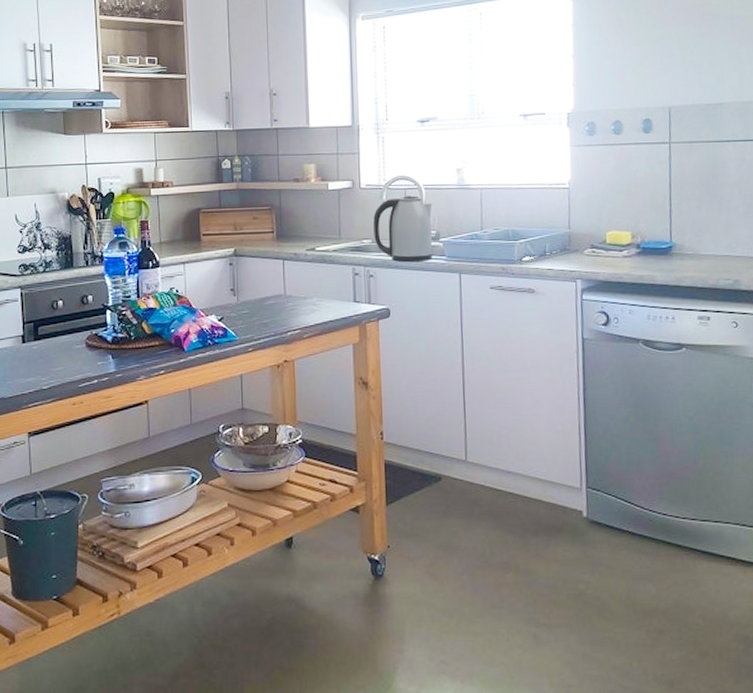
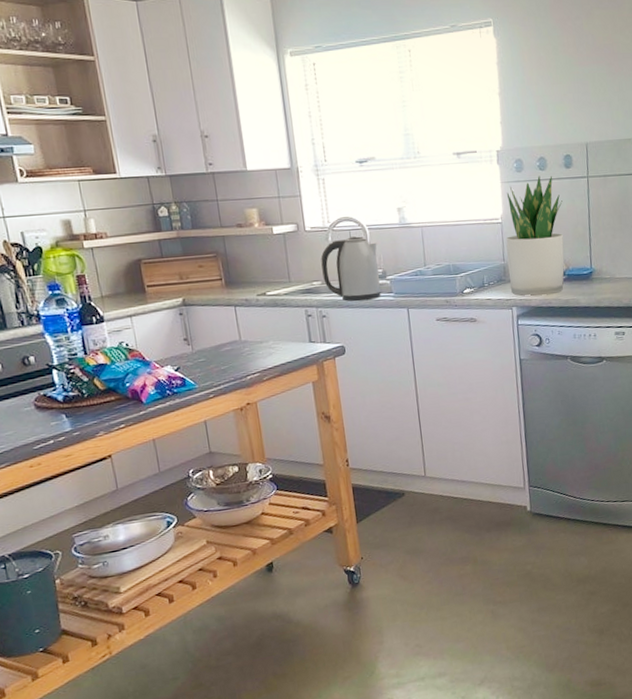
planter: none [572,140,640,270] -> present [506,176,565,297]

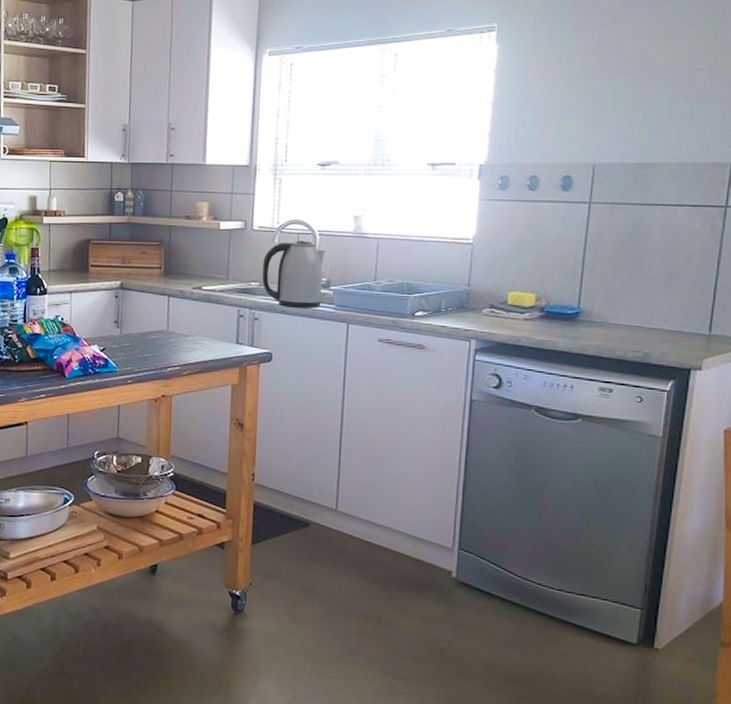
planter: present [506,176,565,297] -> none [472,196,553,332]

